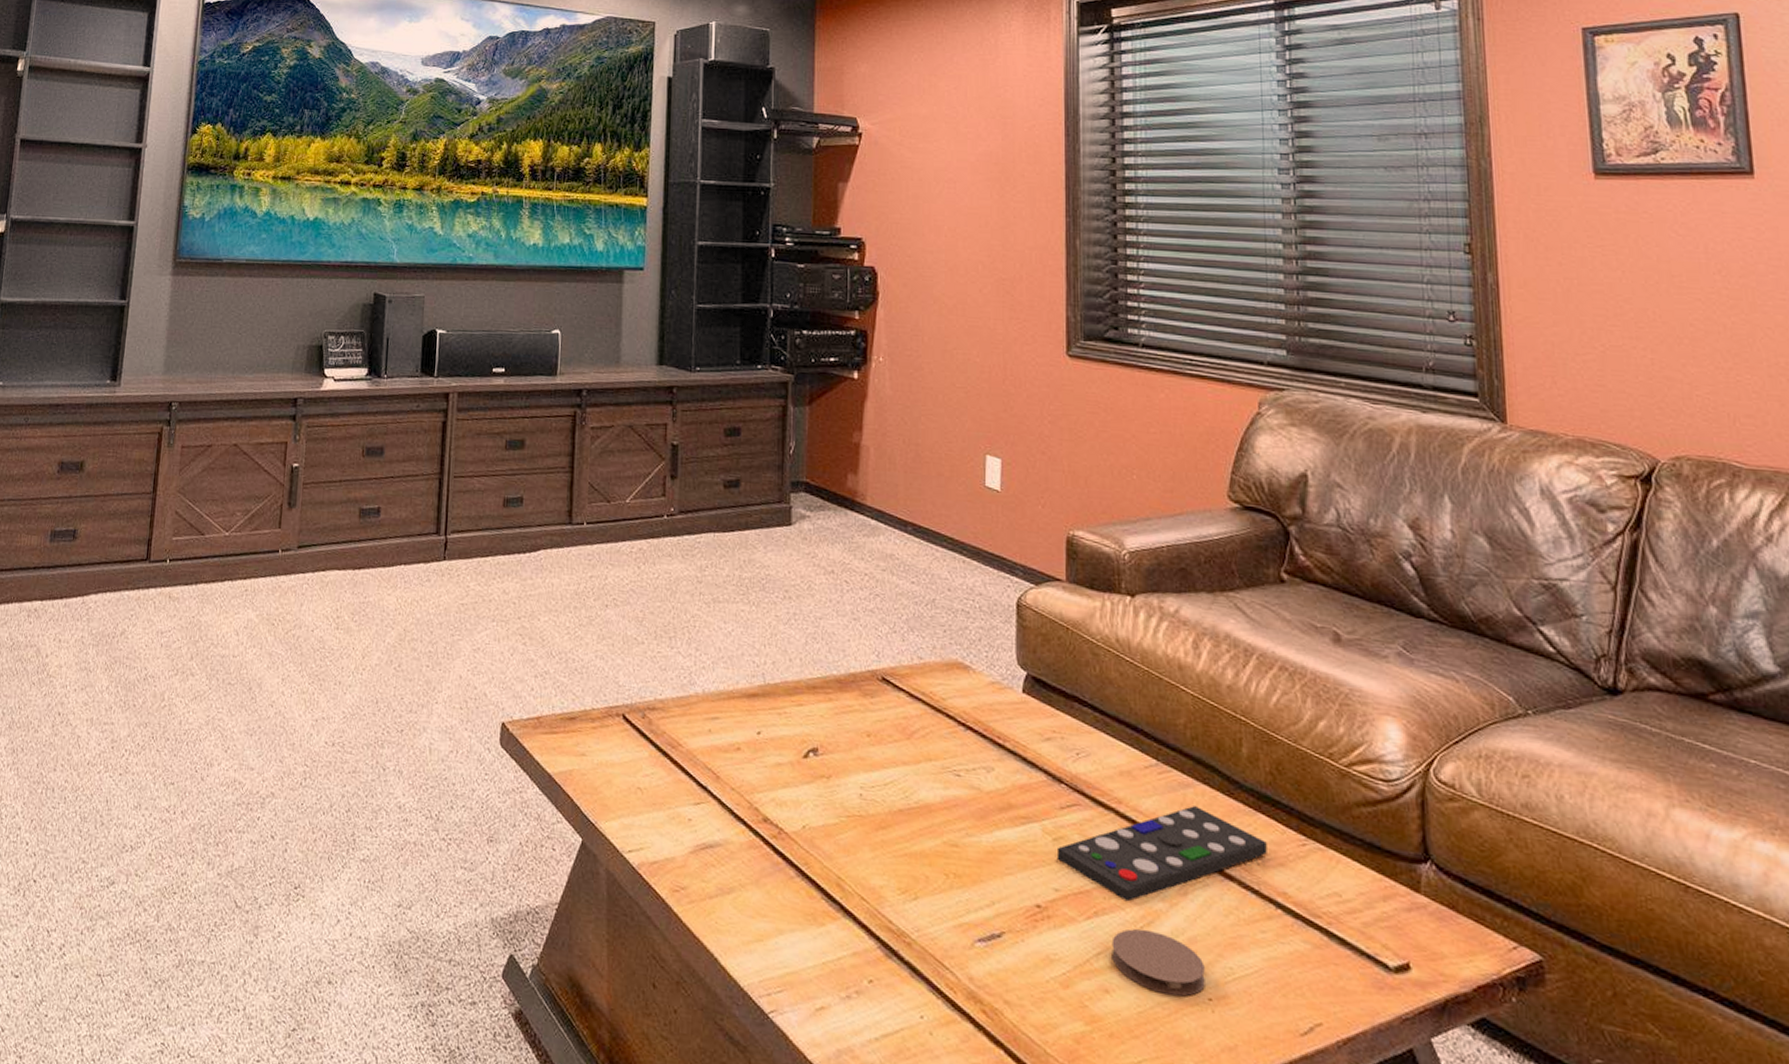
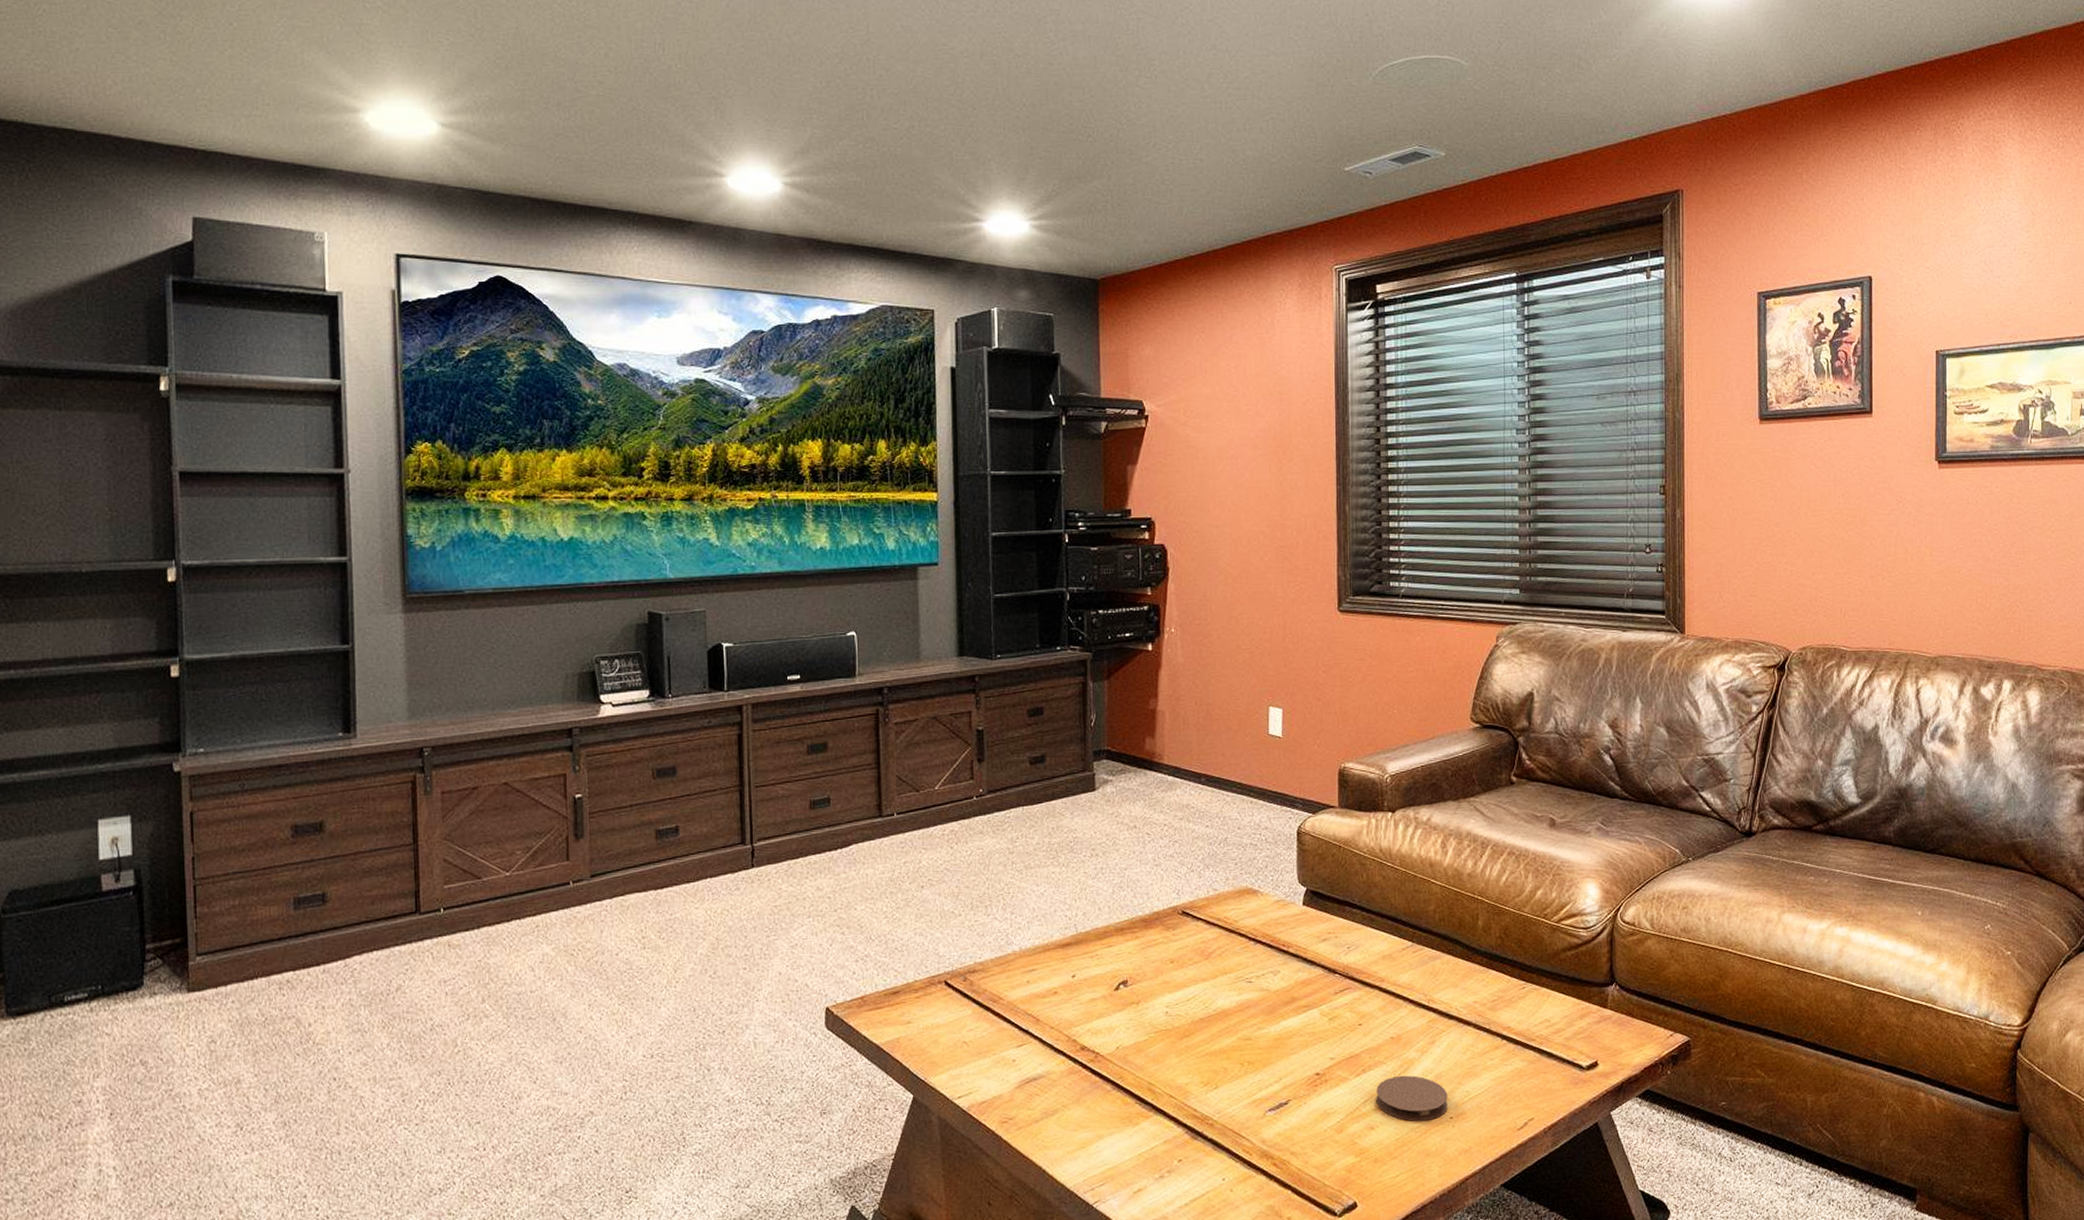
remote control: present [1056,806,1267,902] -> none [1332,973,1496,1057]

